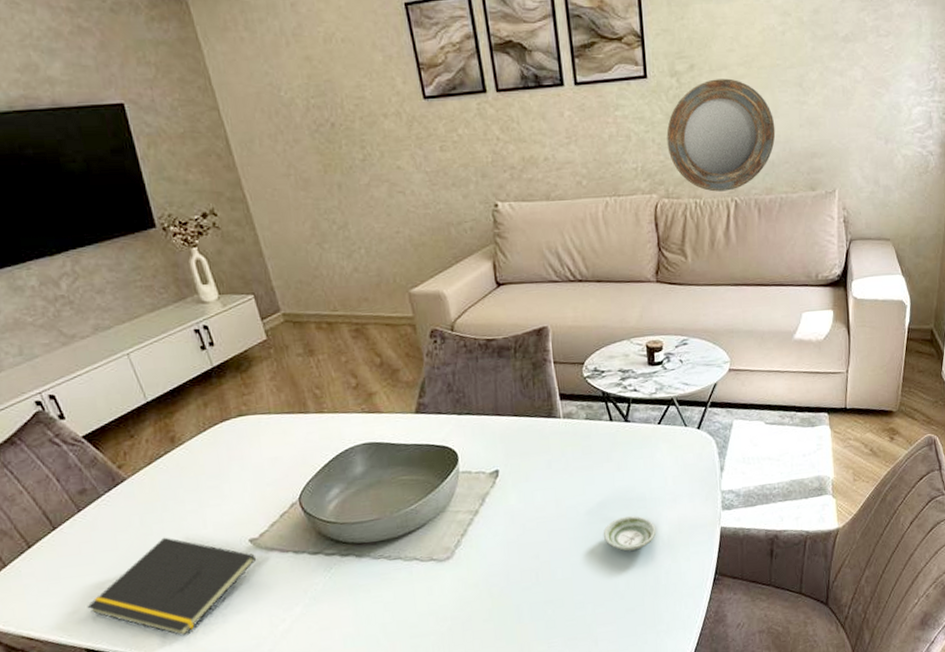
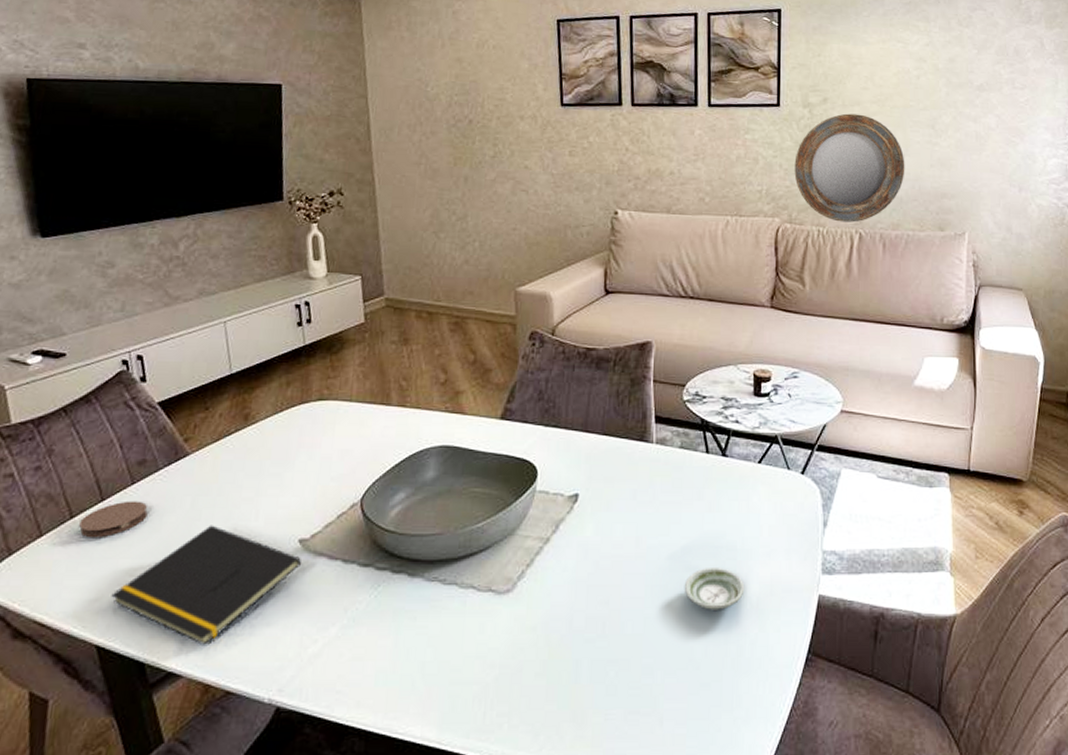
coaster: none [38,525,101,563] -> present [79,501,148,538]

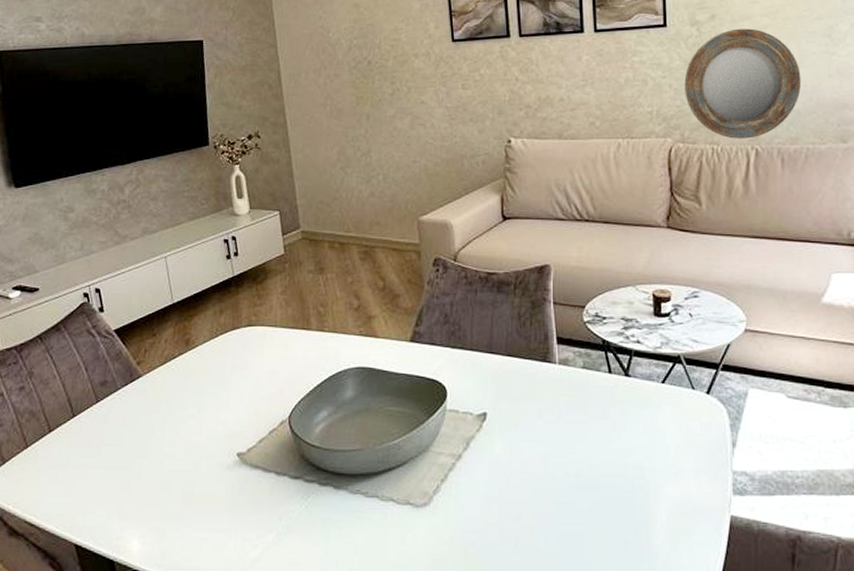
coaster: present [79,501,148,538] -> none [56,417,110,450]
notepad: present [111,525,302,645] -> none [84,439,241,547]
saucer: present [684,568,745,610] -> none [593,486,654,528]

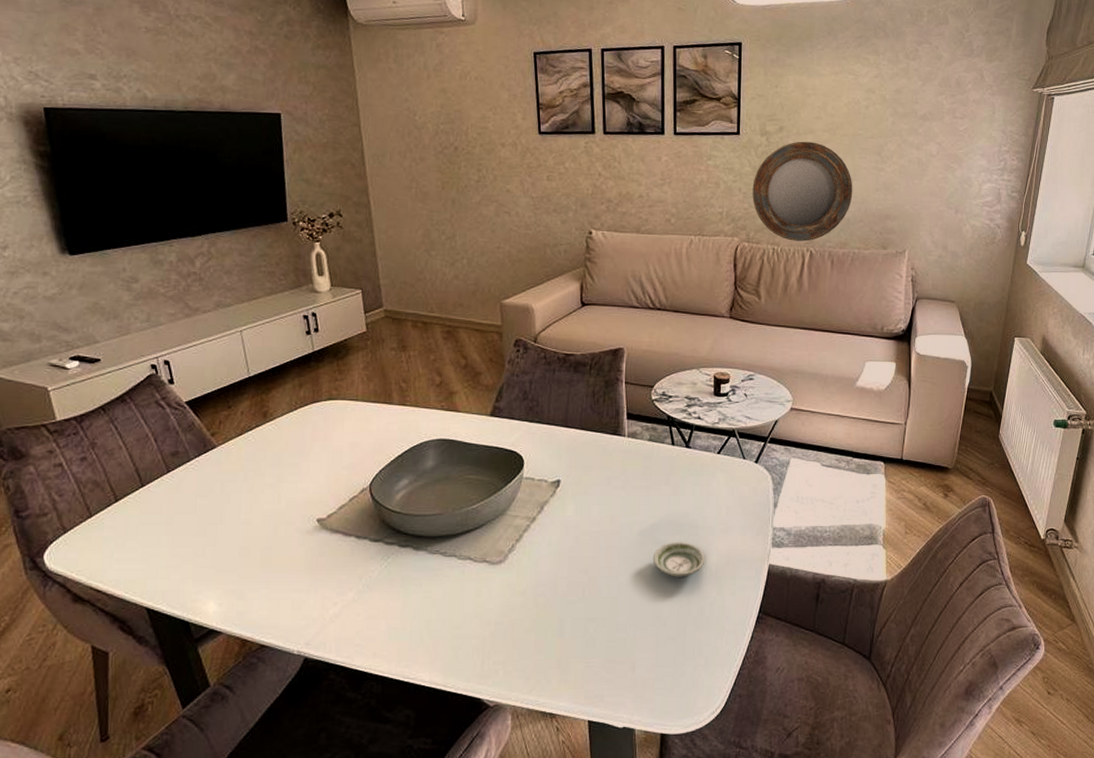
saucer: none [593,486,654,528] -> present [652,542,705,577]

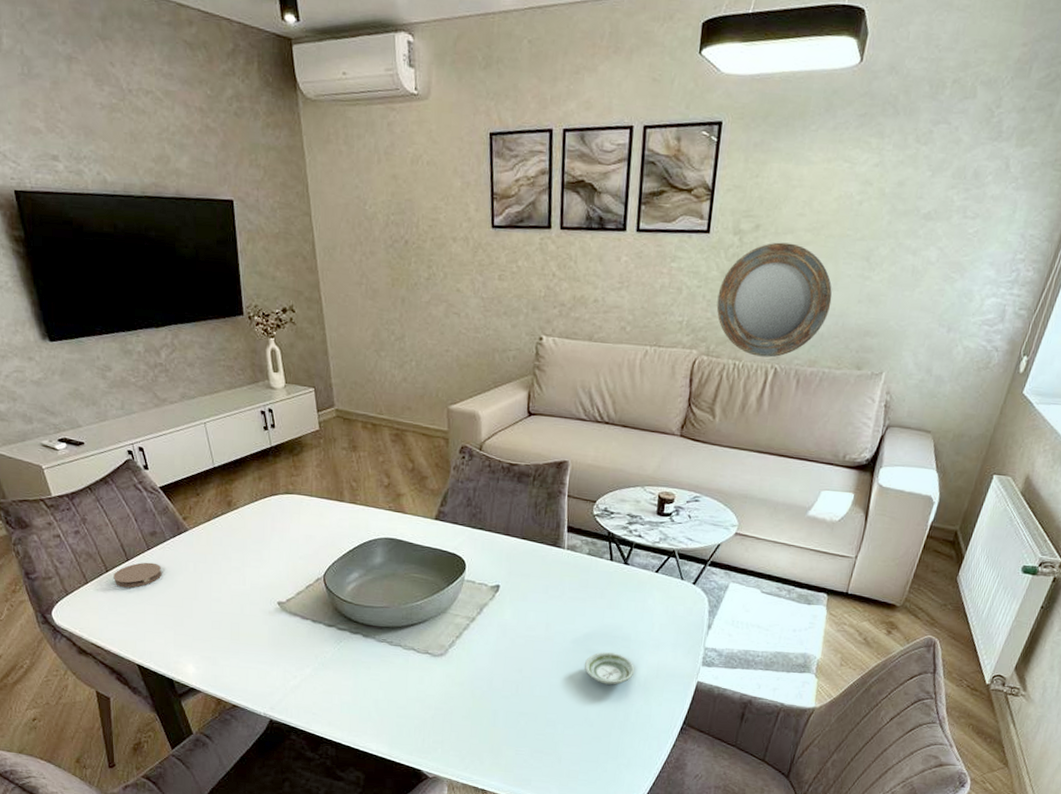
coaster: none [124,486,183,519] -> present [113,562,162,588]

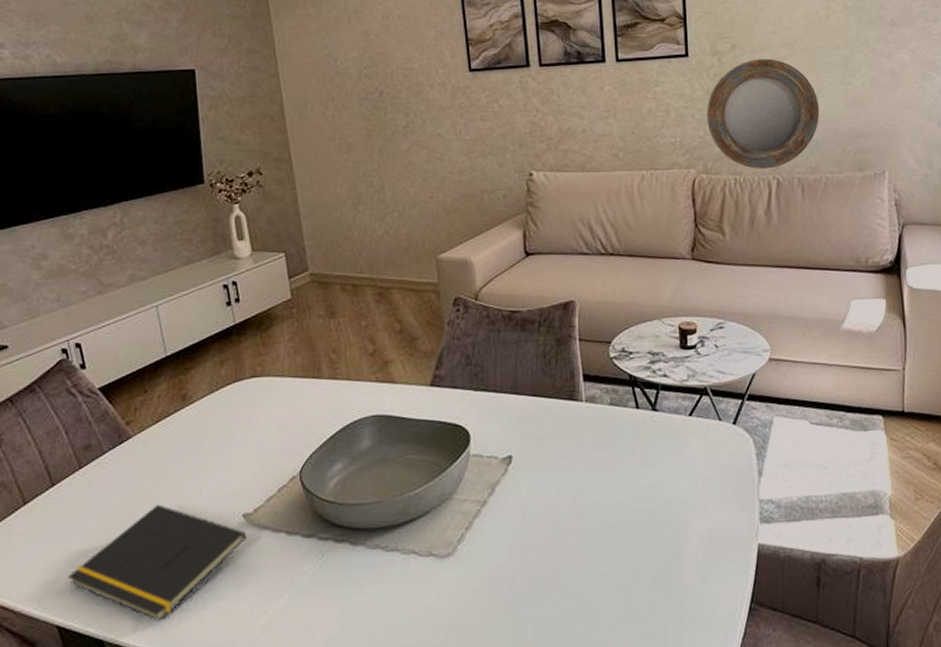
coaster: present [113,562,162,588] -> none [33,484,96,523]
notepad: none [143,585,281,672] -> present [68,504,248,621]
saucer: present [584,652,635,685] -> none [622,522,684,564]

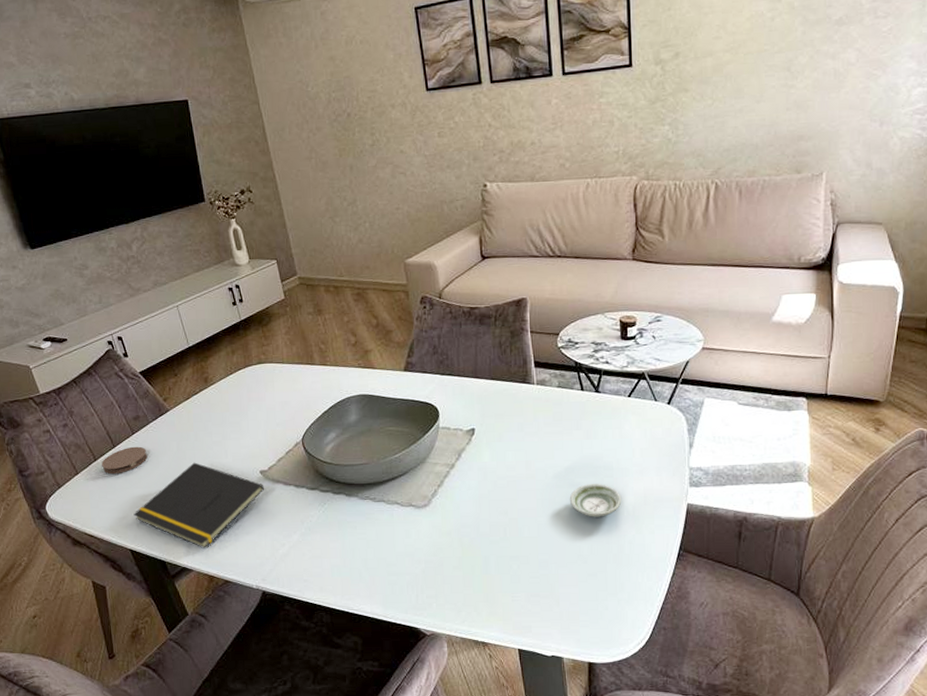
coaster: none [33,484,96,523] -> present [102,446,148,475]
saucer: none [622,522,684,564] -> present [569,484,622,517]
home mirror: present [706,59,820,169] -> none [649,65,760,174]

